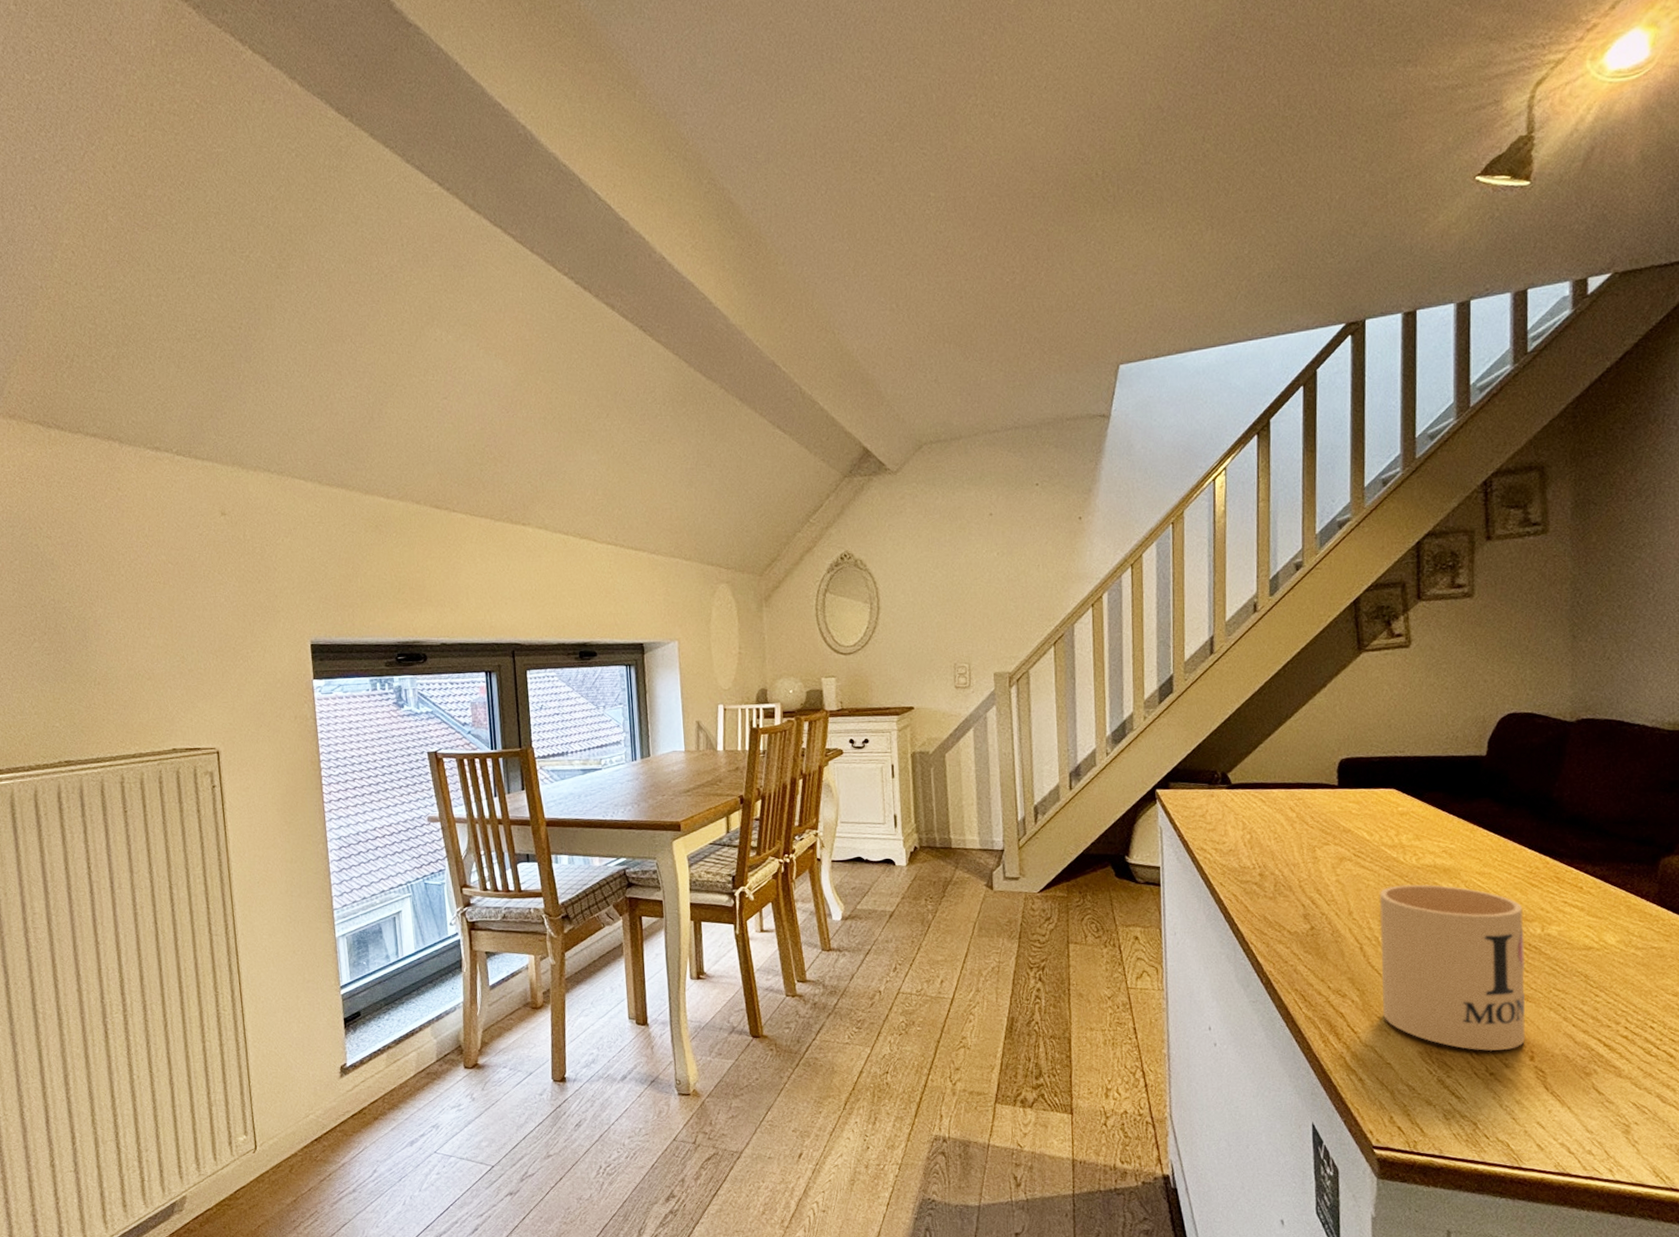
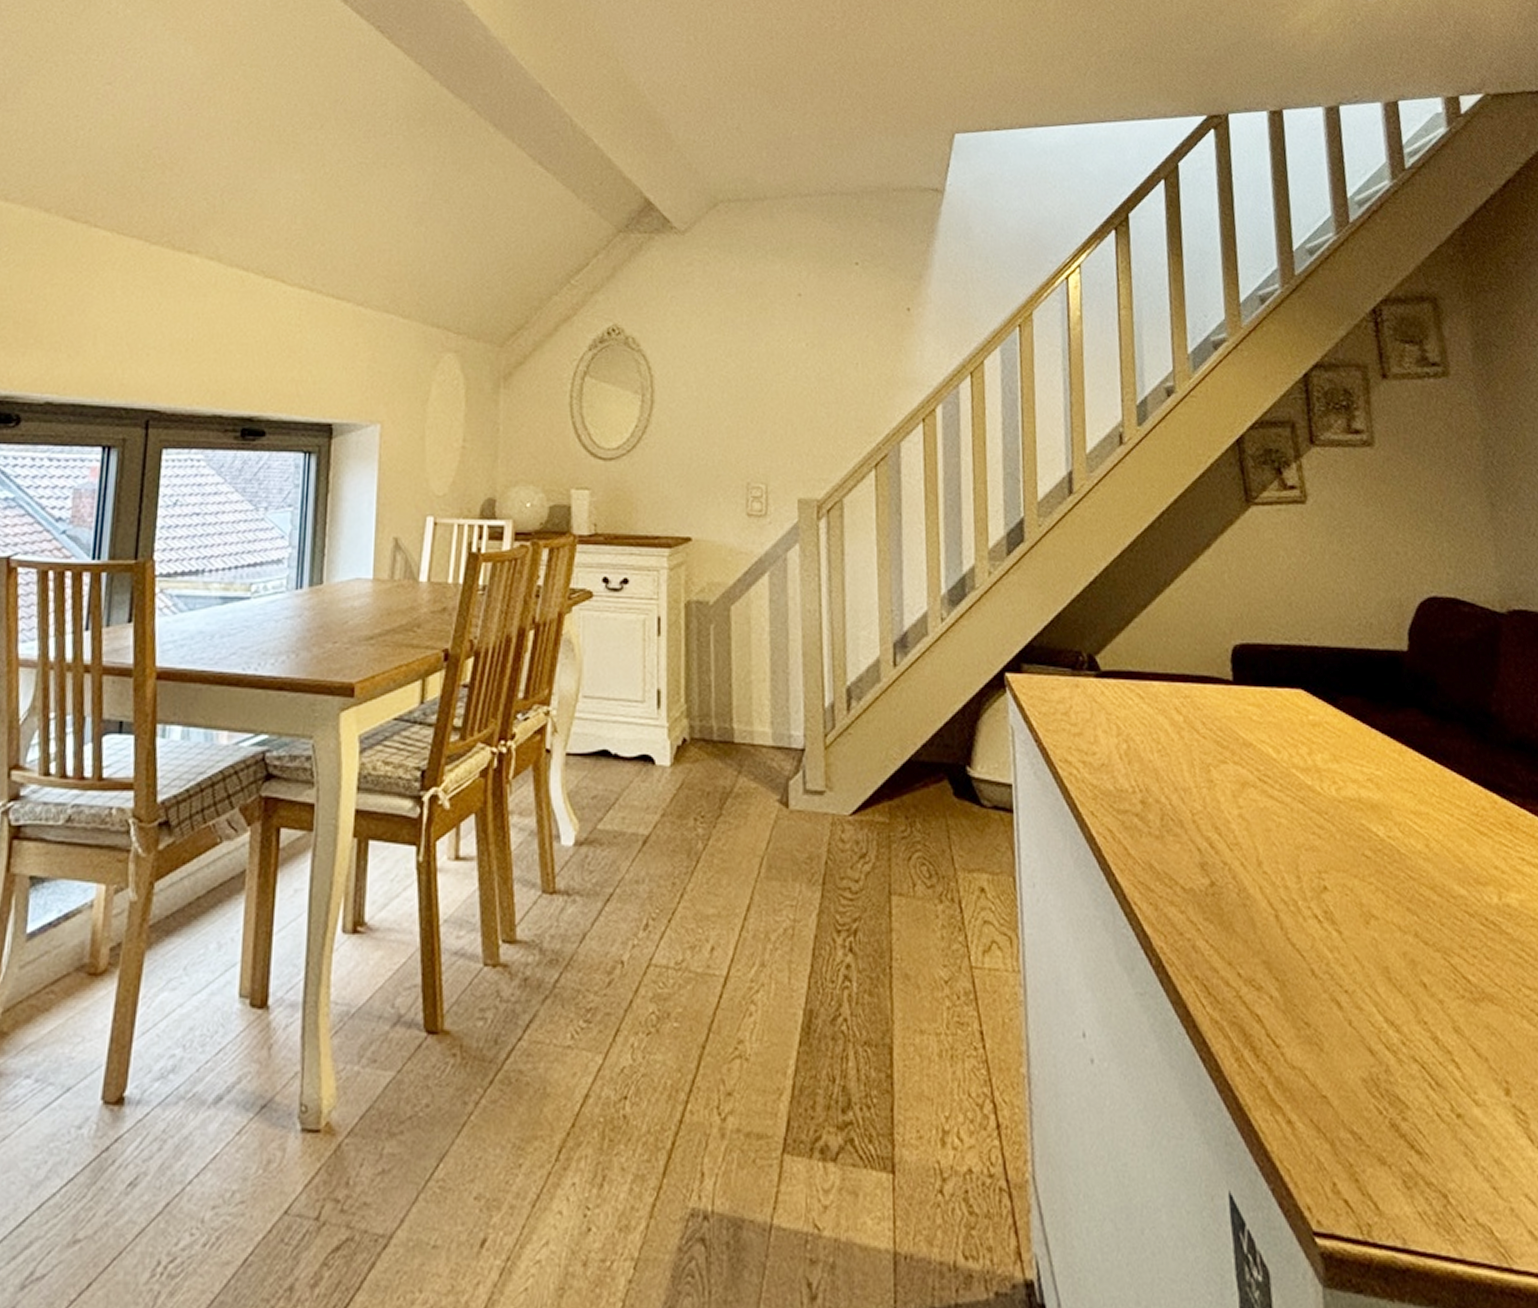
mug: present [1379,884,1526,1052] -> none [1294,825,1496,1081]

